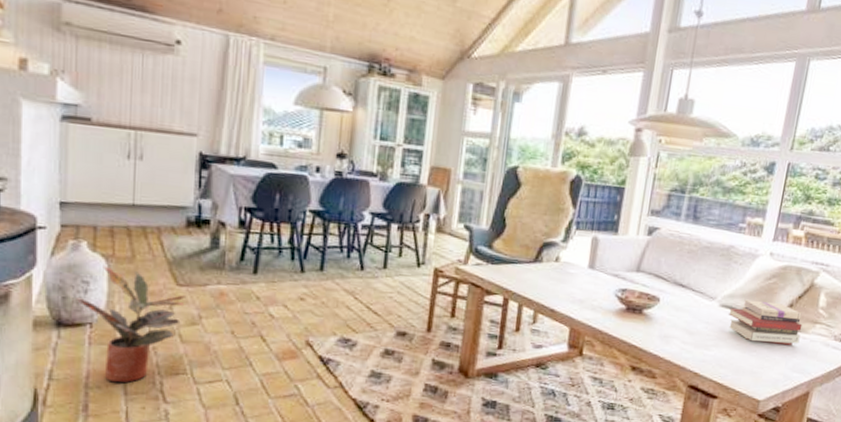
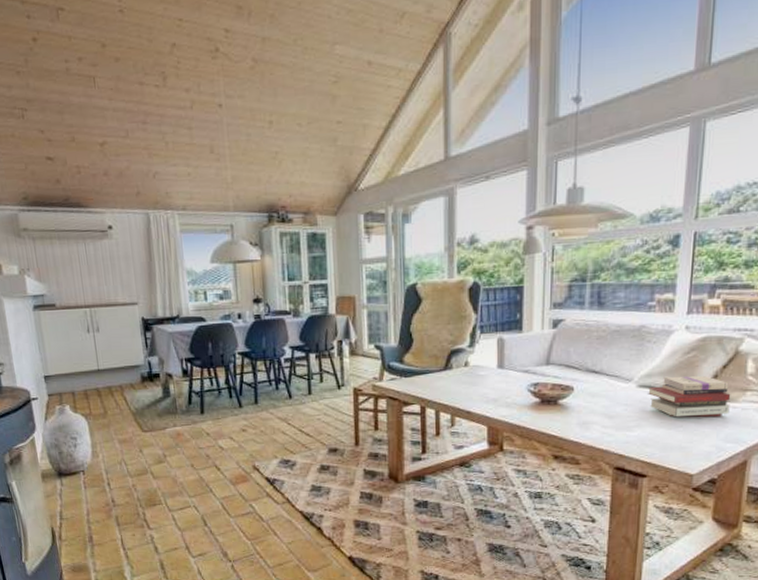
potted plant: present [75,265,187,383] -> none [69,423,152,517]

